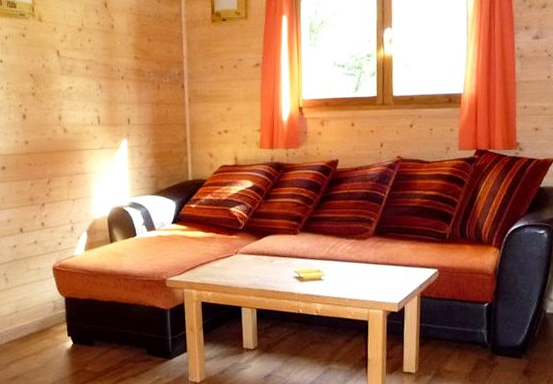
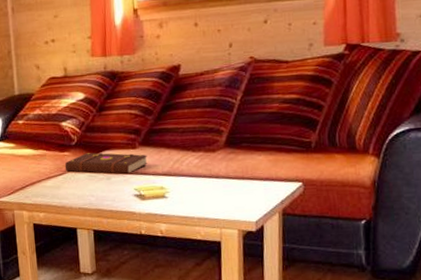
book: none [232,237,307,257] -> present [64,152,148,174]

